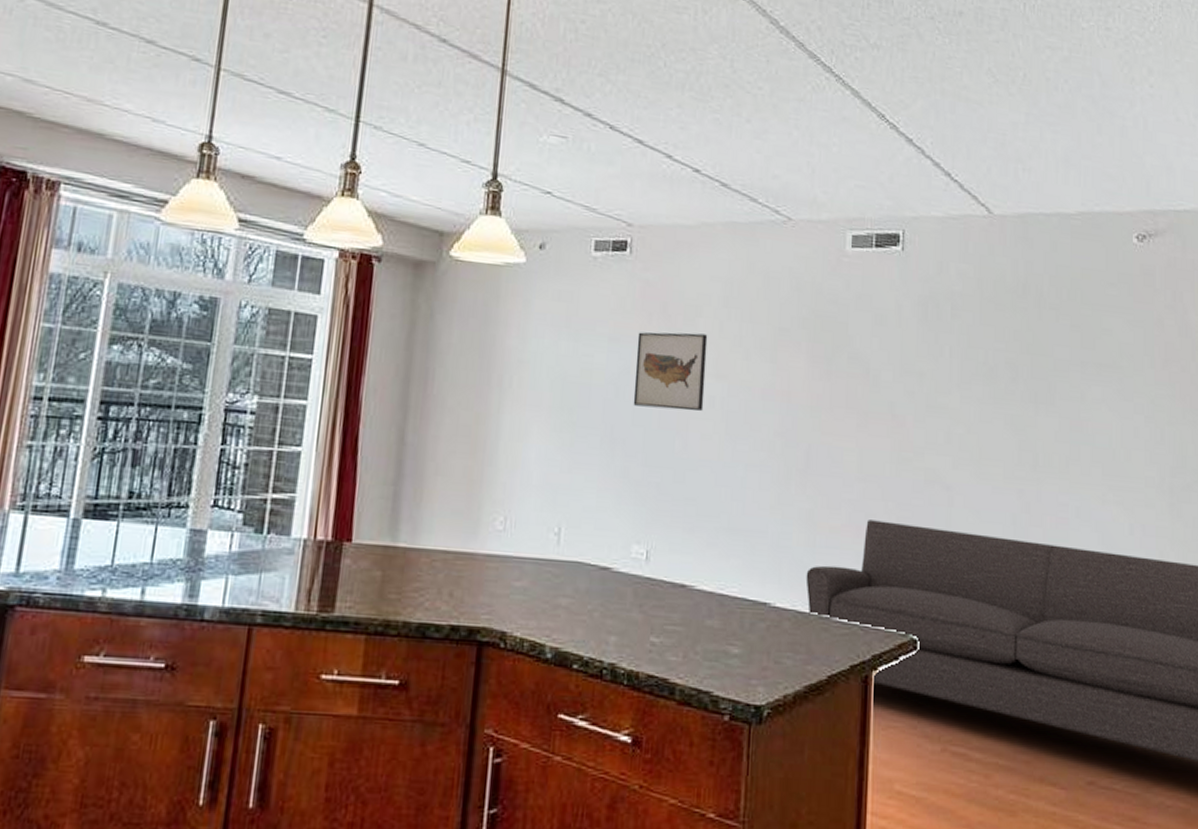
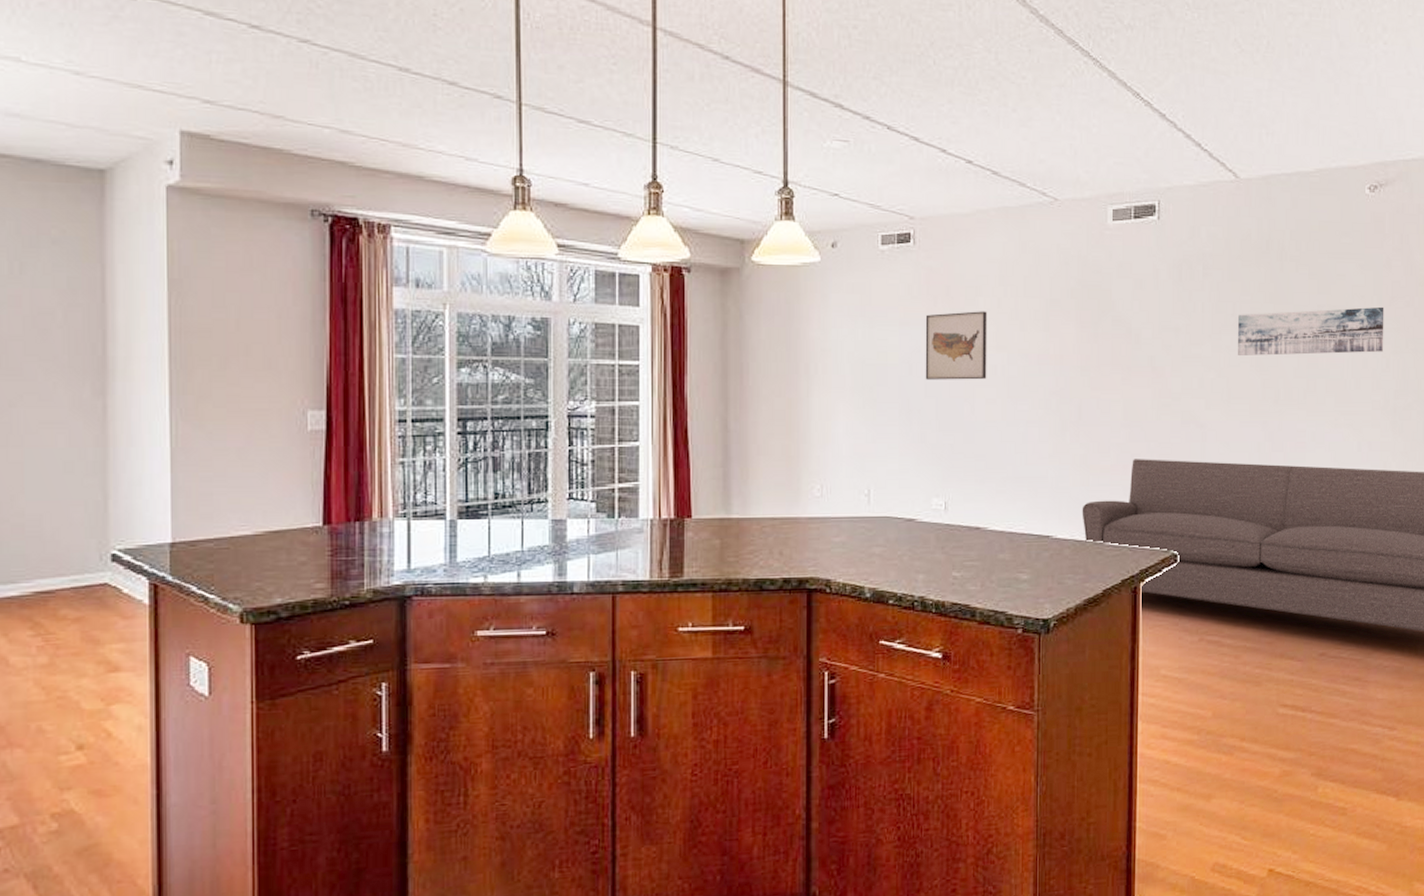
wall art: none [990,363,1157,421] -> present [1238,306,1384,356]

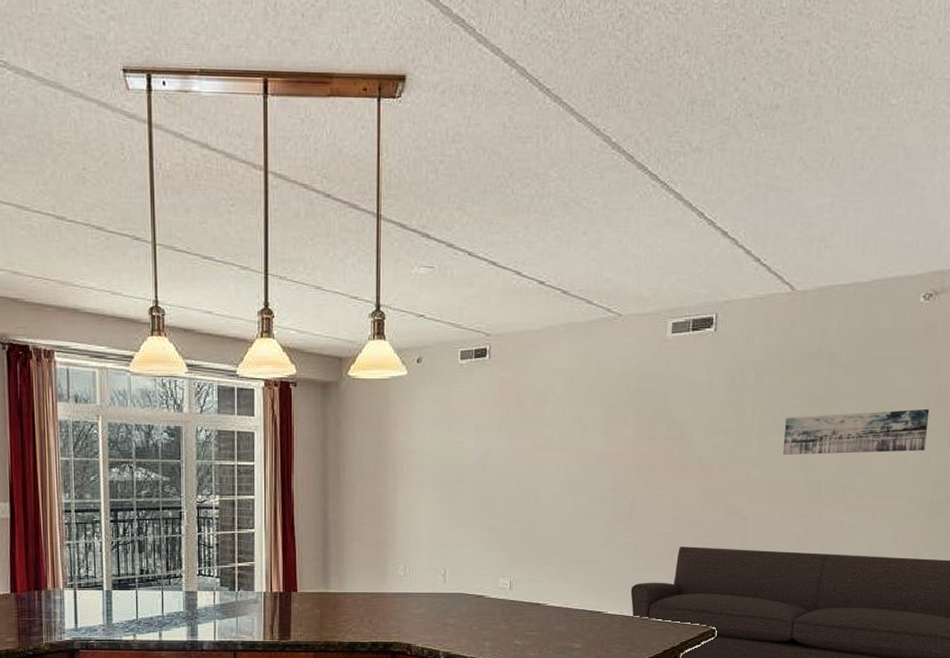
wall art: present [925,311,988,380] -> none [496,417,553,477]

